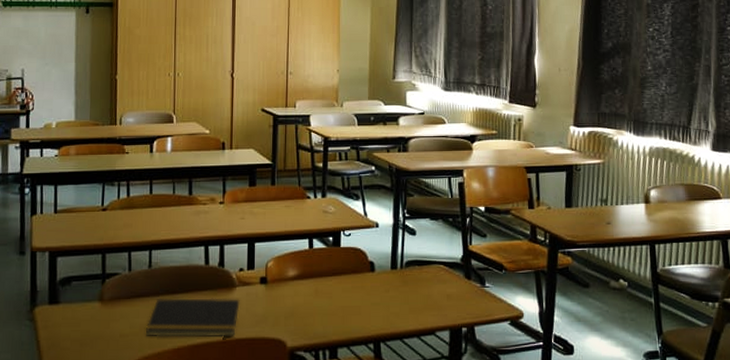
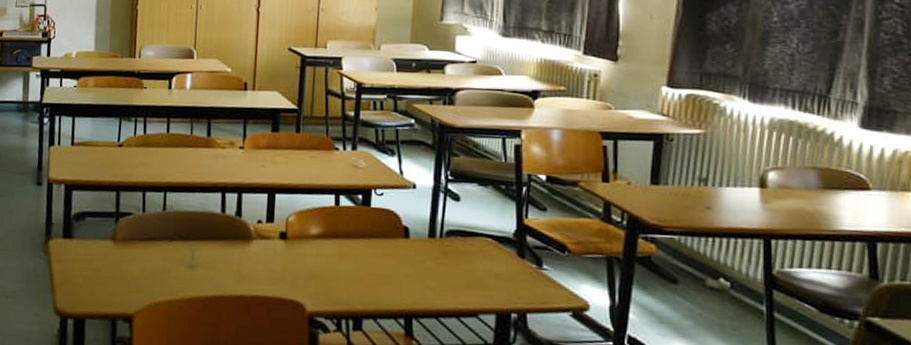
notepad: present [146,298,240,337] -> none [158,244,257,293]

